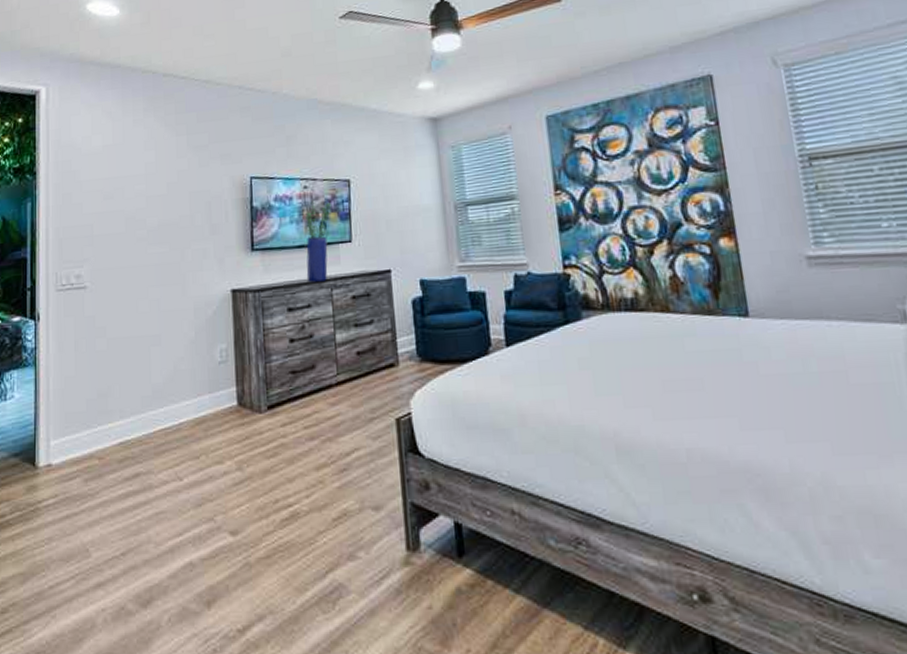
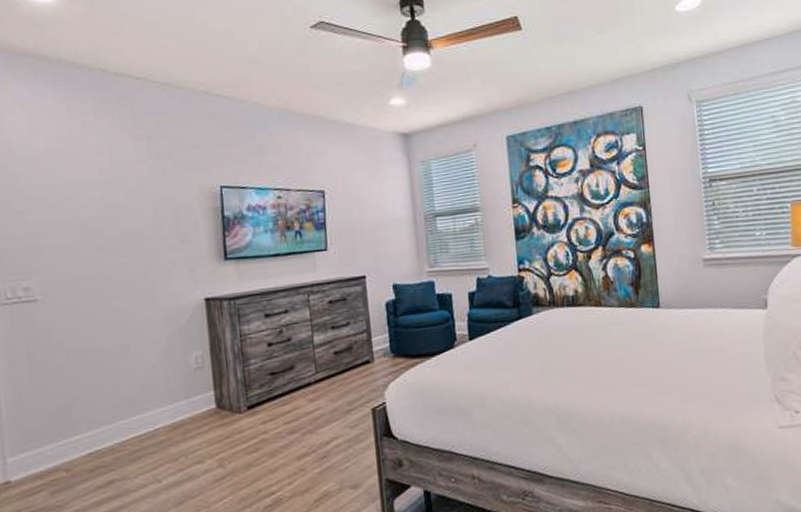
vase: present [305,200,332,284] -> none [280,210,307,290]

